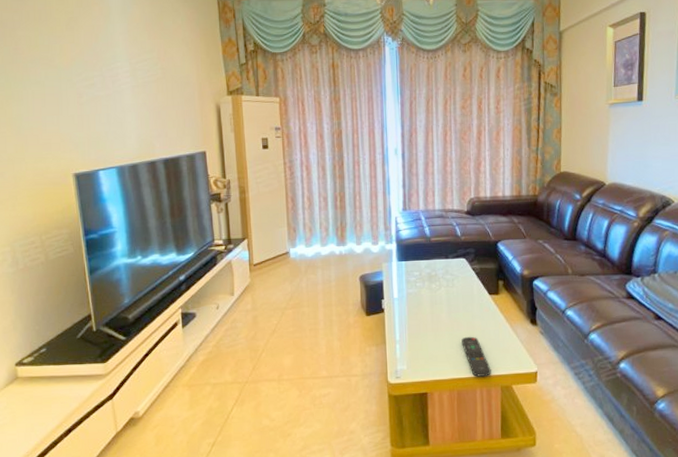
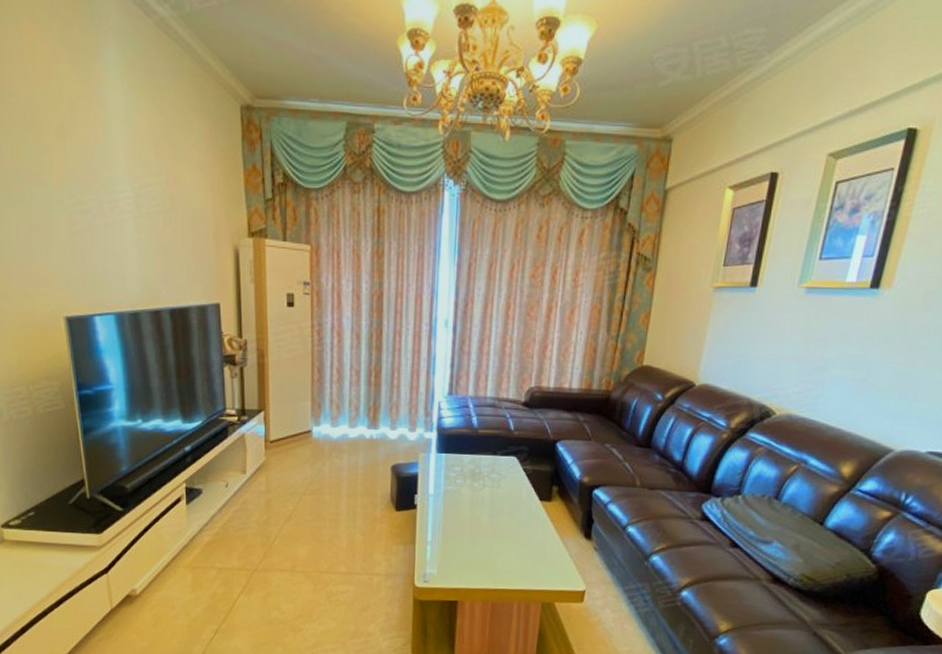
remote control: present [462,336,491,377] -> none [502,544,533,590]

